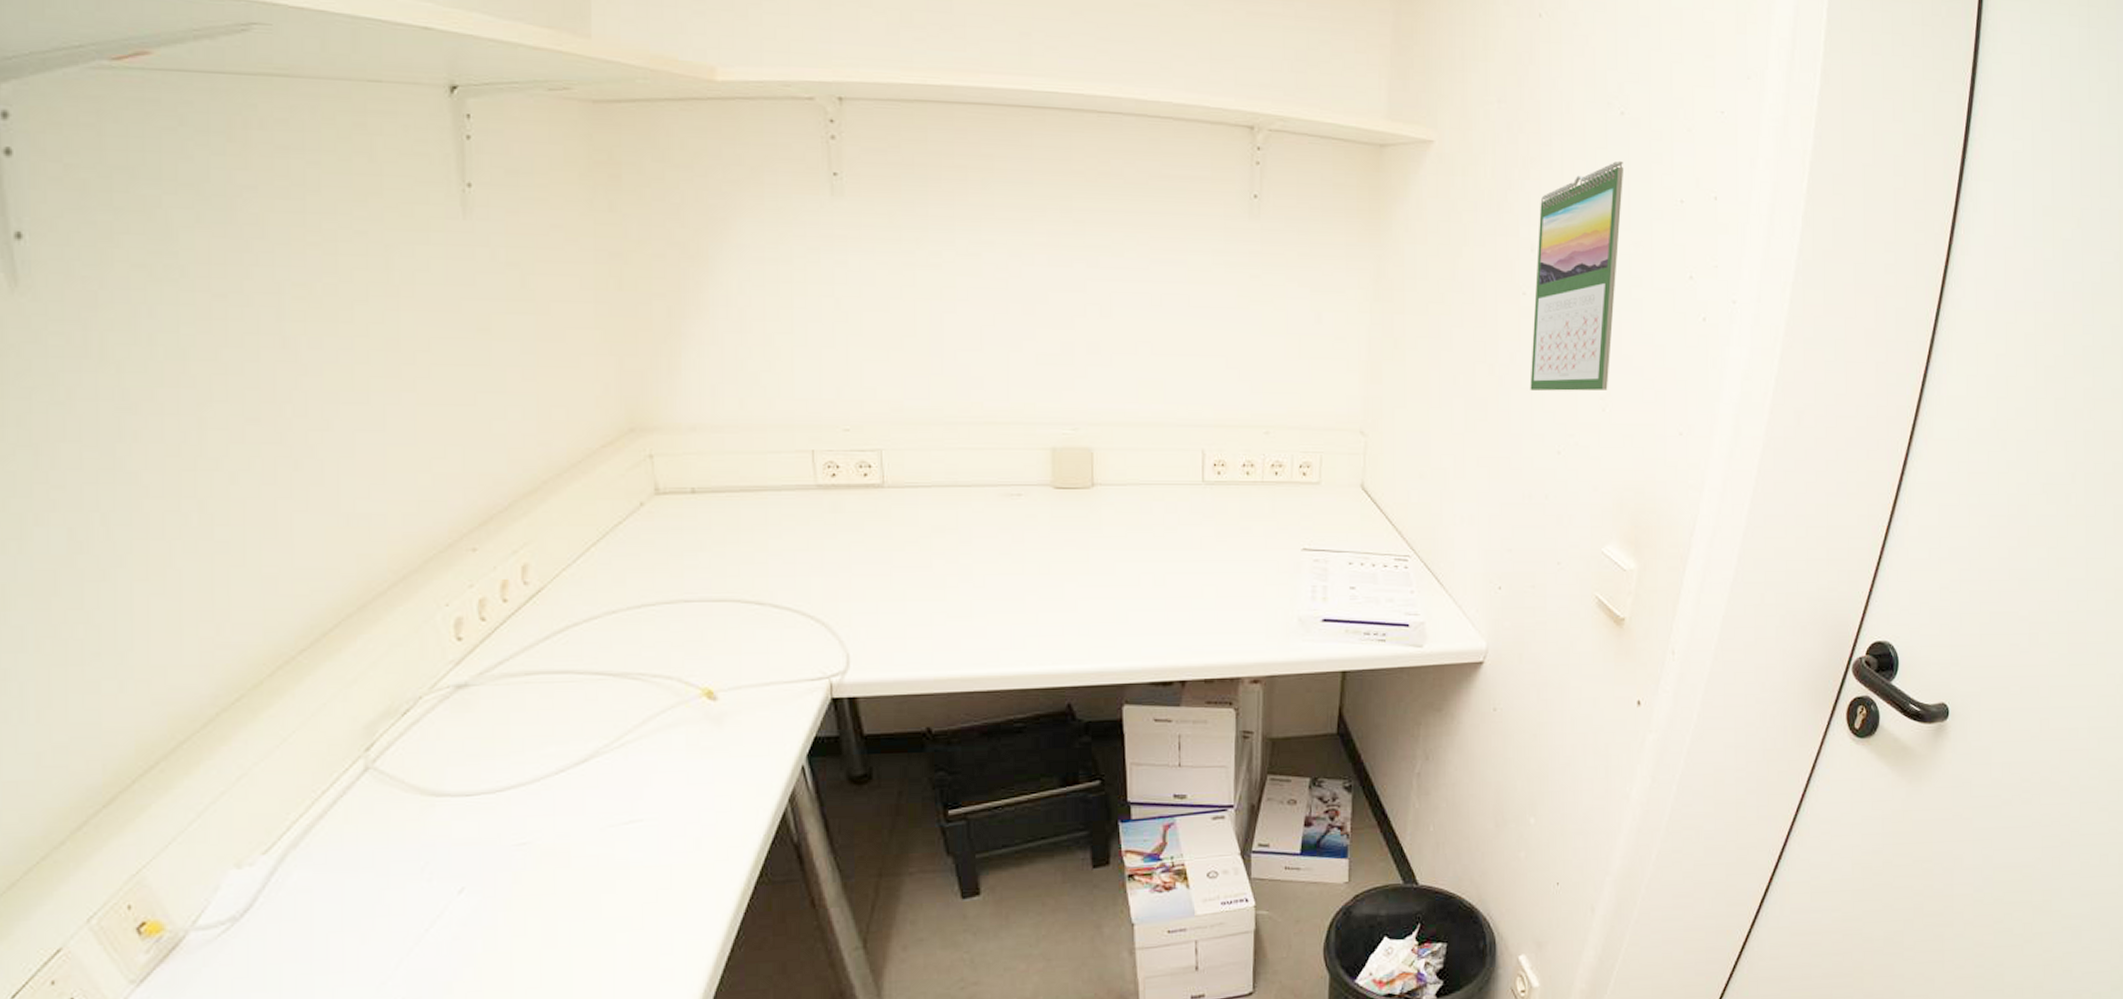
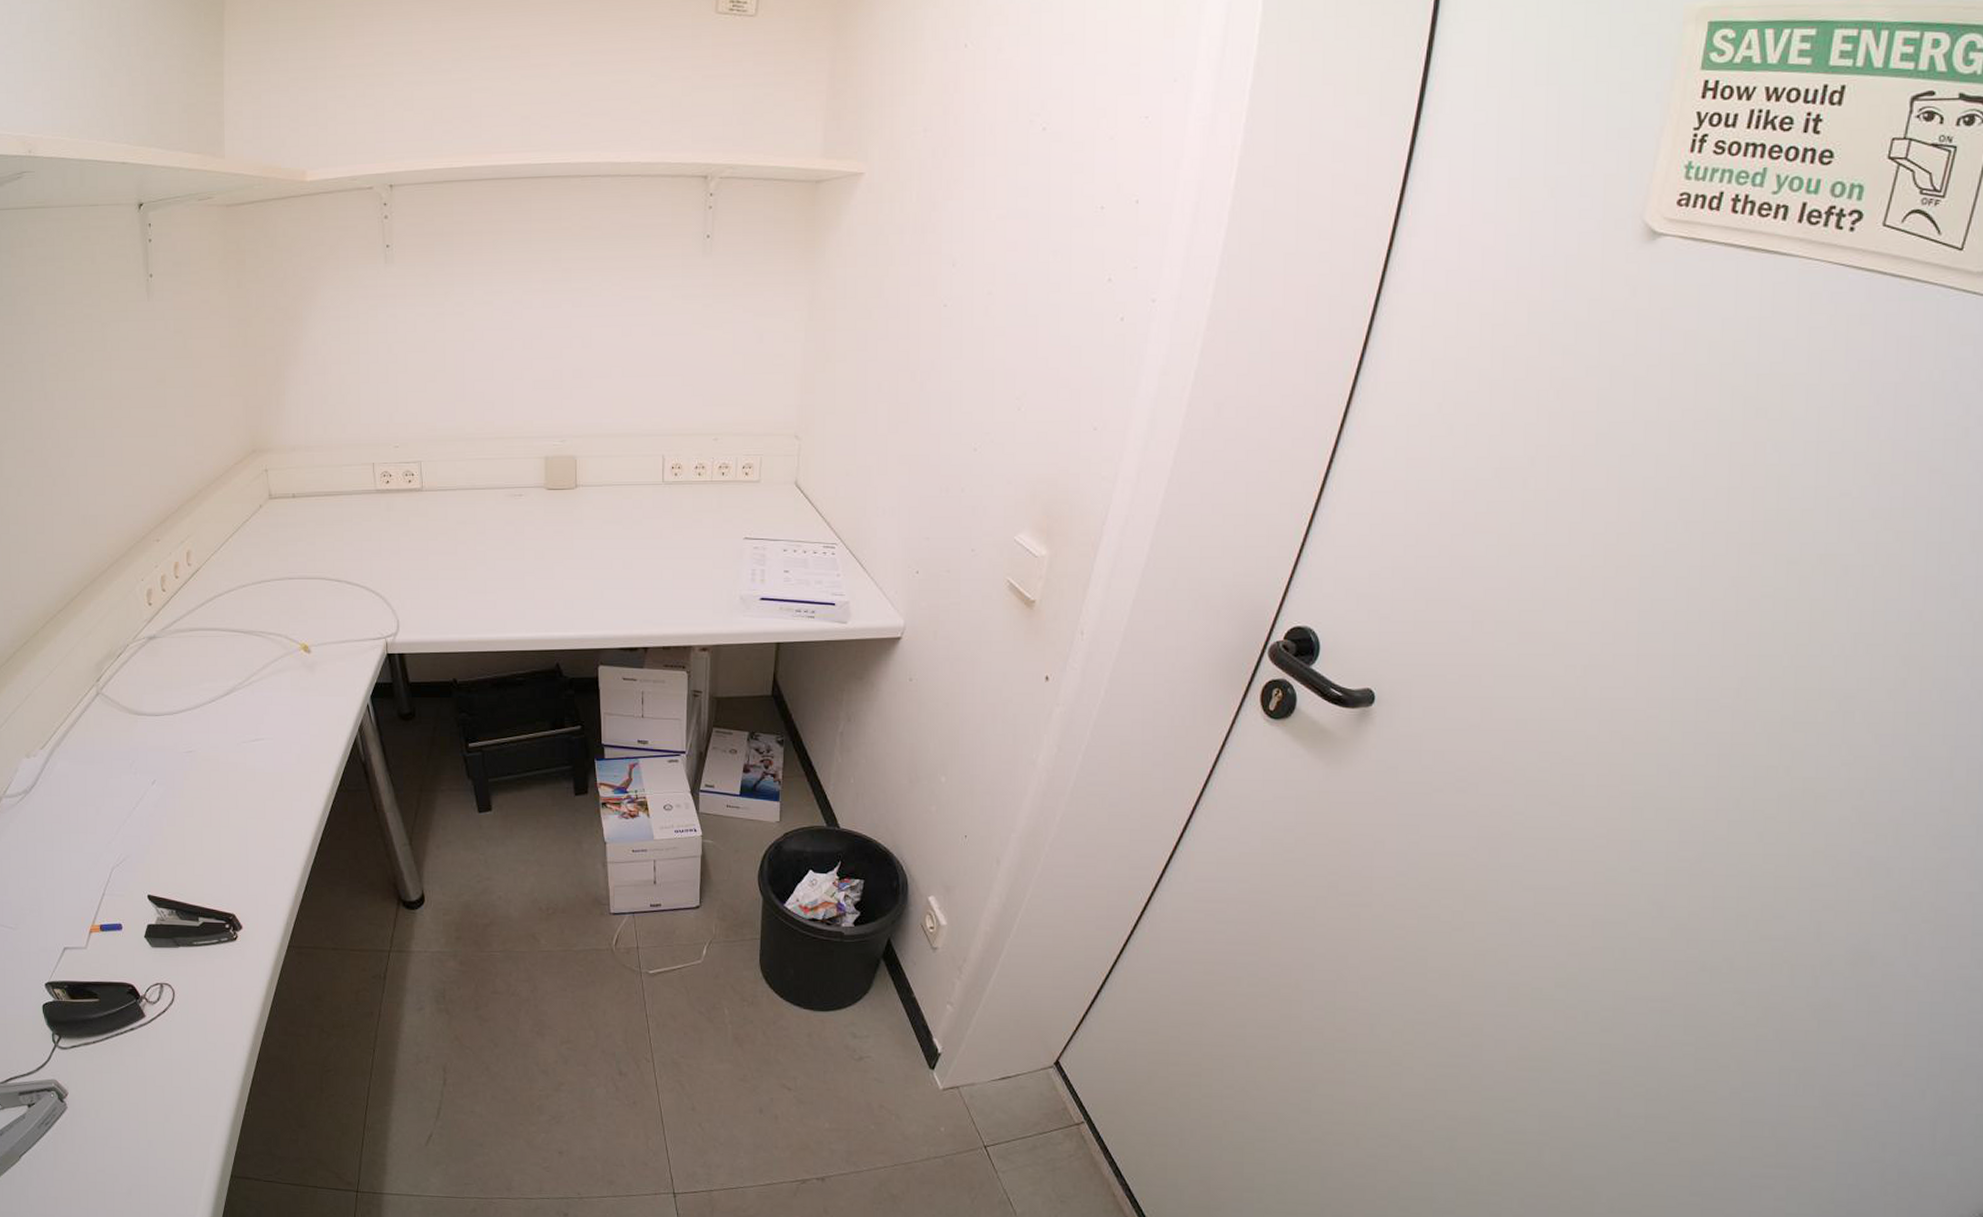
calendar: present [1530,160,1623,391] -> none [949,174,1044,394]

